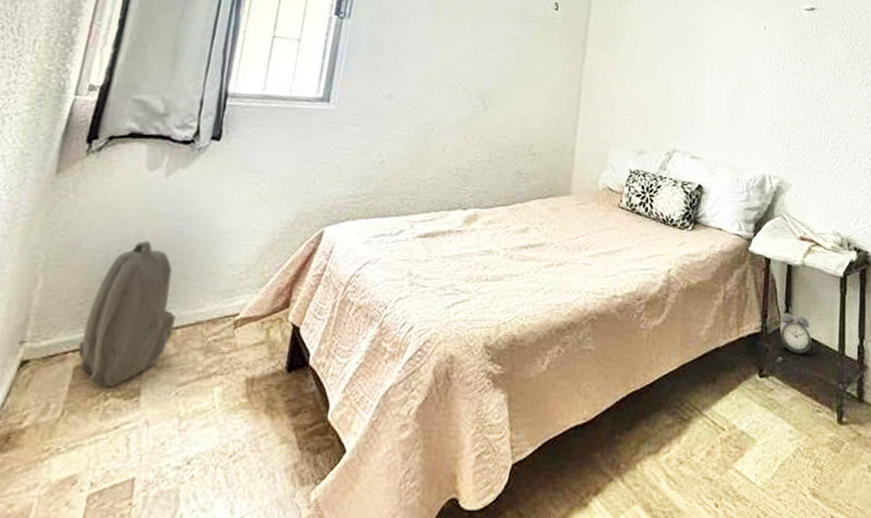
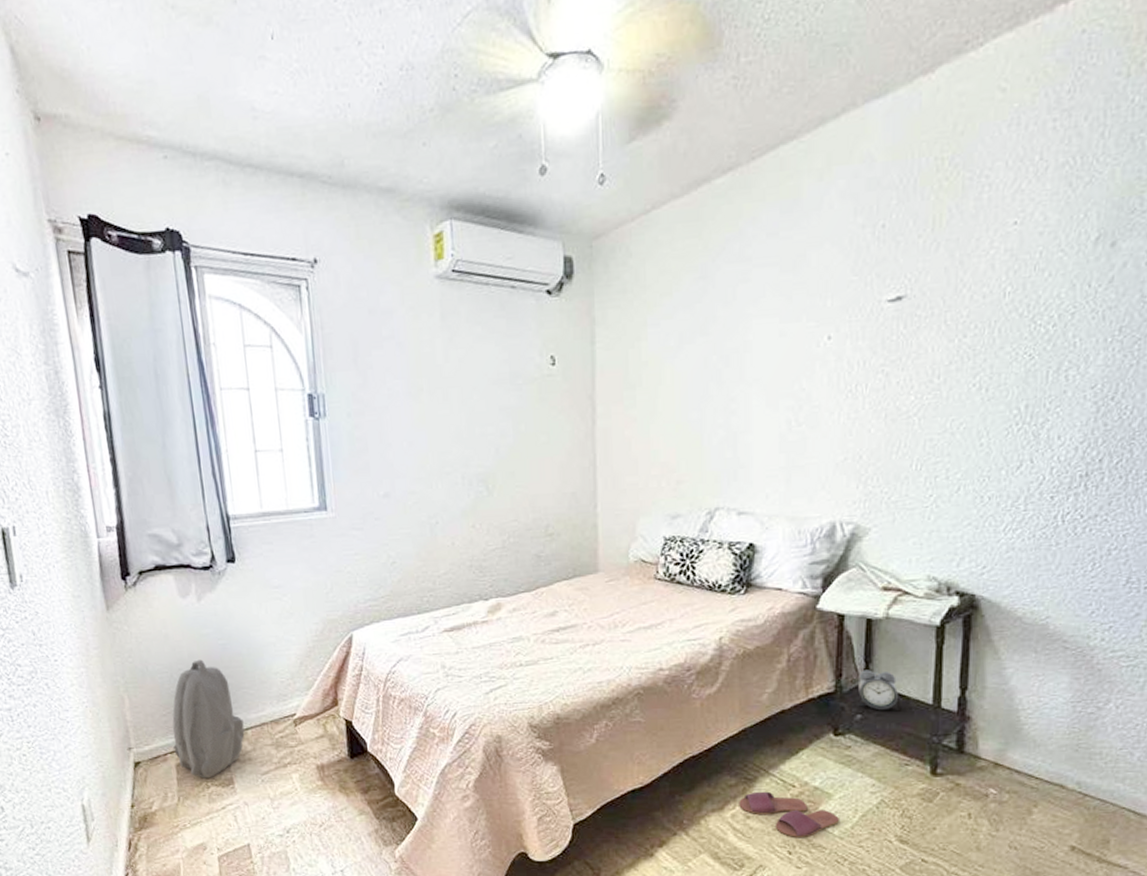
slippers: none [673,433,761,487] -> present [739,791,839,837]

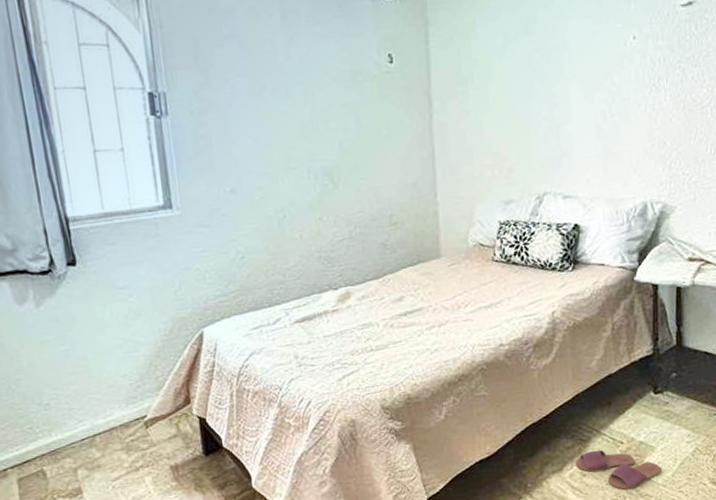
backpack: present [172,659,245,779] -> none [12,367,93,491]
alarm clock: present [858,670,900,712] -> none [672,332,708,368]

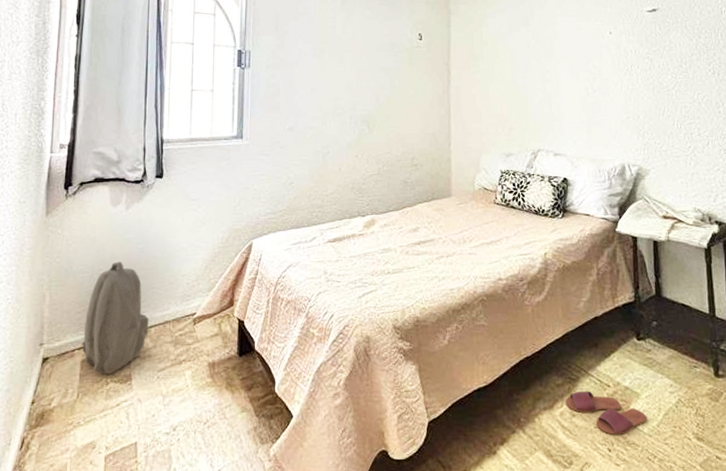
backpack: none [12,367,93,491] -> present [81,261,149,375]

